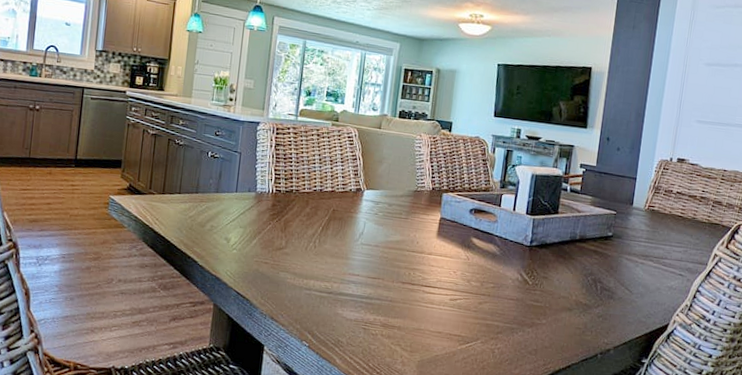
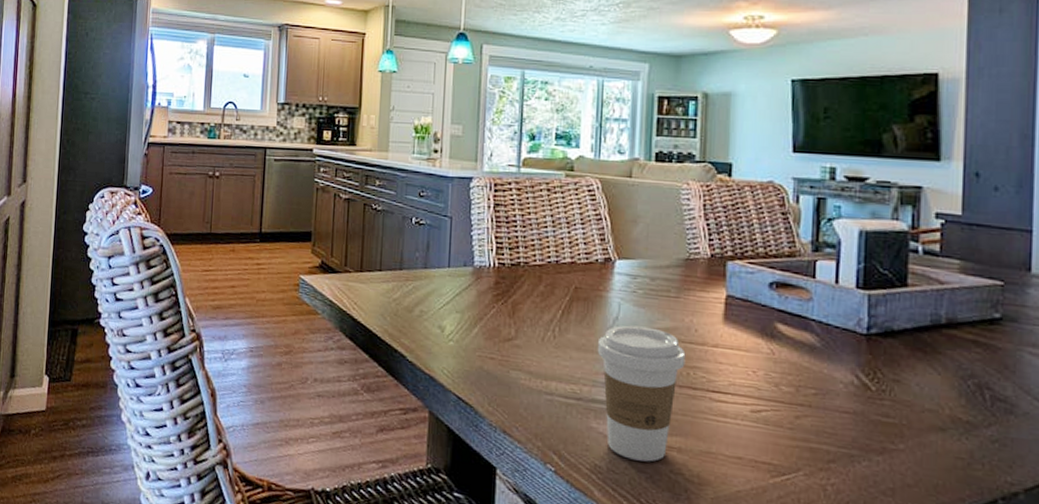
coffee cup: none [346,238,409,337] -> present [597,325,686,462]

